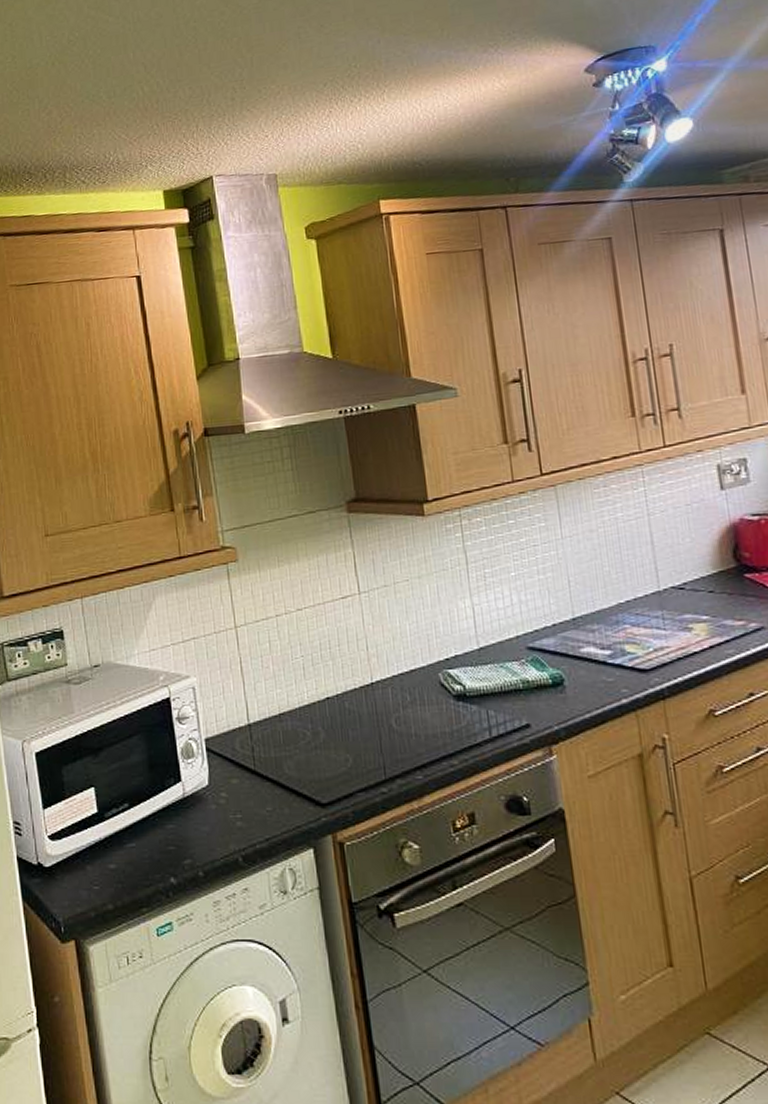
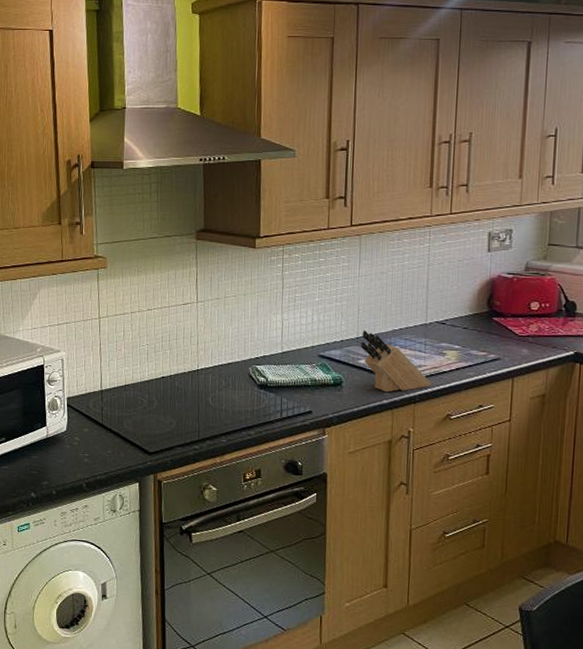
knife block: none [578,608,682,688] -> present [360,330,432,392]

